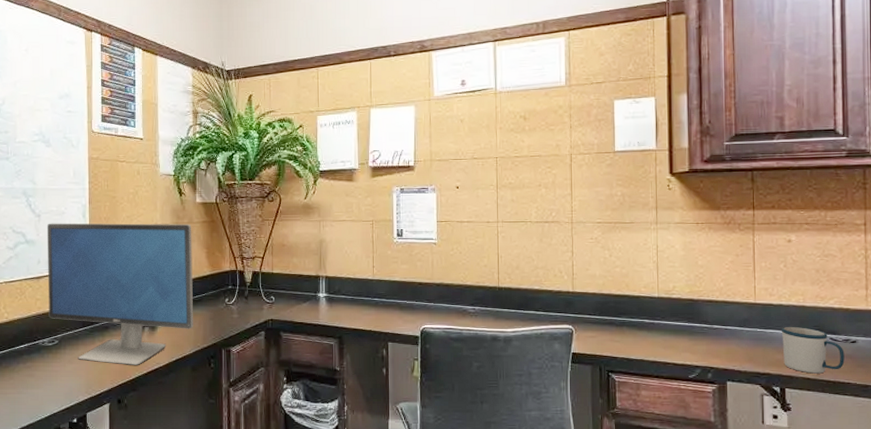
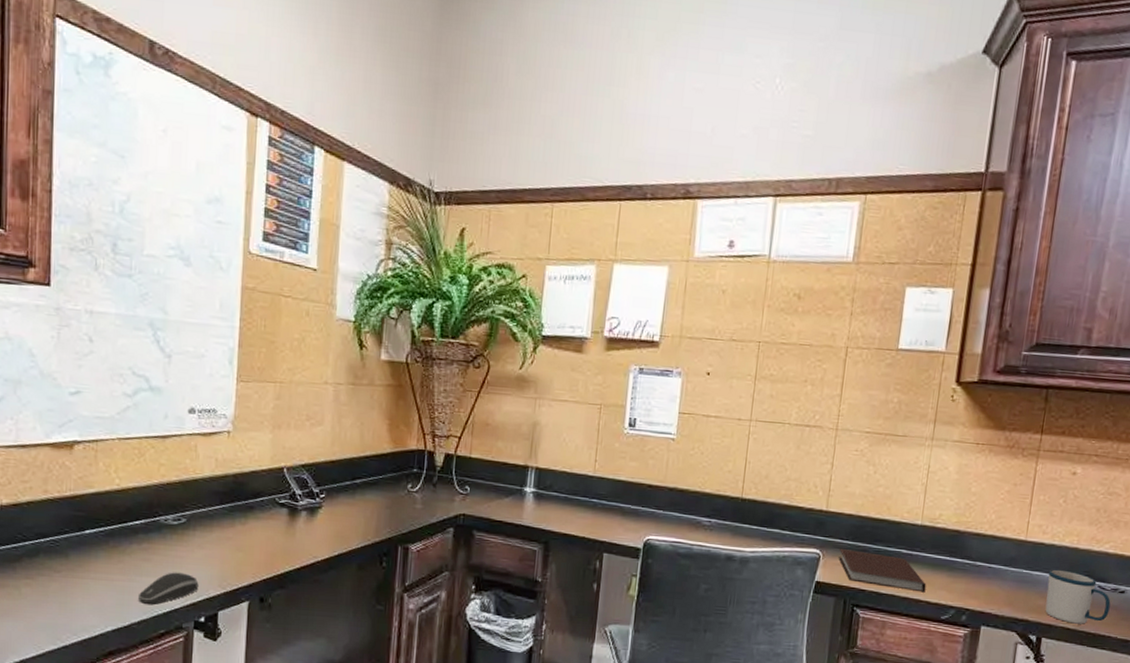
computer mouse: none [25,384,71,411] -> present [137,572,199,604]
monitor: present [46,223,193,366] -> none [175,367,373,559]
notebook: none [589,322,671,356] -> present [839,548,926,593]

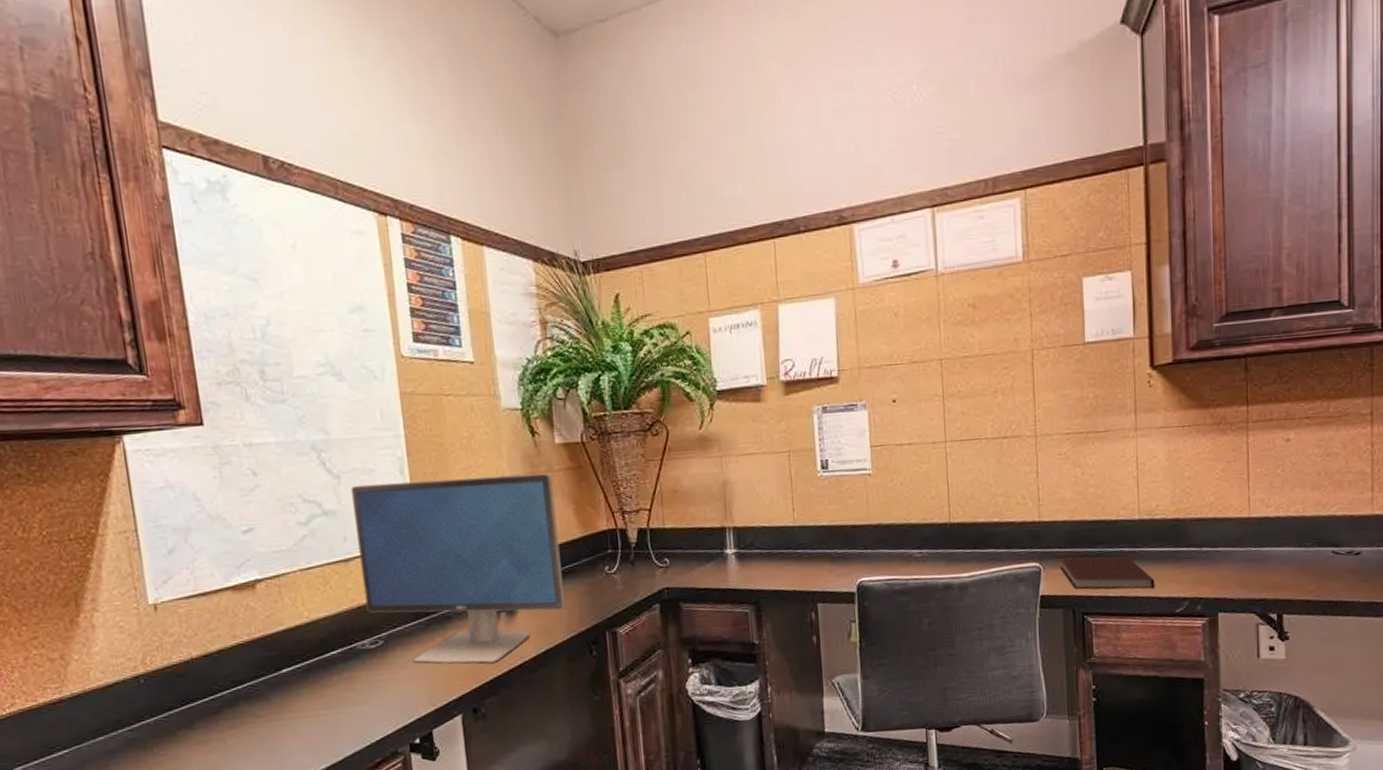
computer mouse: present [137,572,199,604] -> none [347,696,408,735]
monitor: none [175,367,373,559] -> present [350,472,565,664]
mug: present [1045,569,1111,624] -> none [1278,540,1348,595]

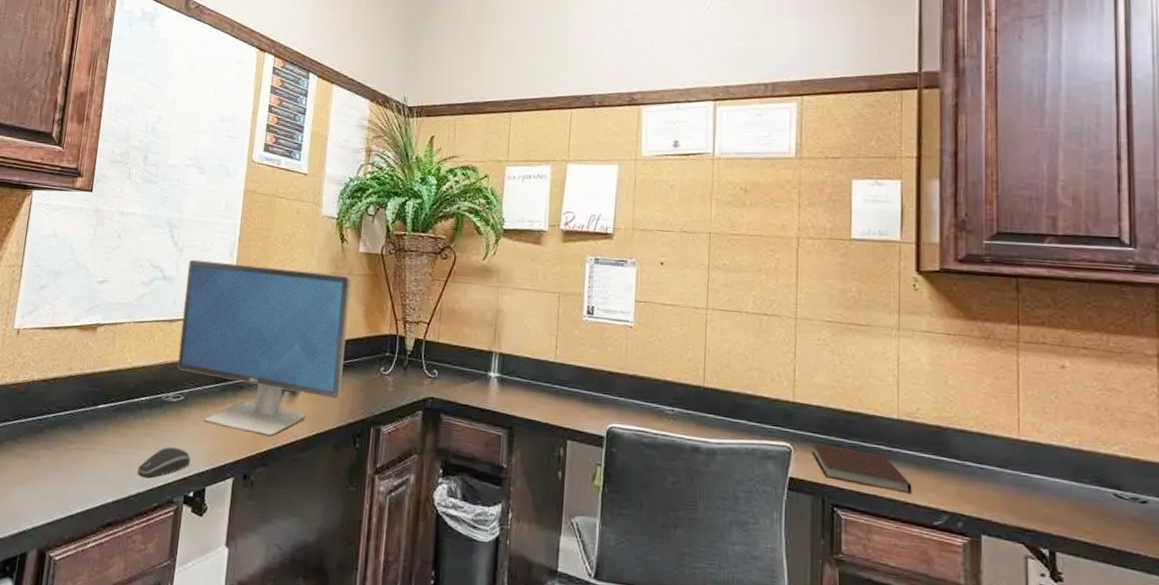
computer mouse: none [347,696,408,735] -> present [137,447,191,478]

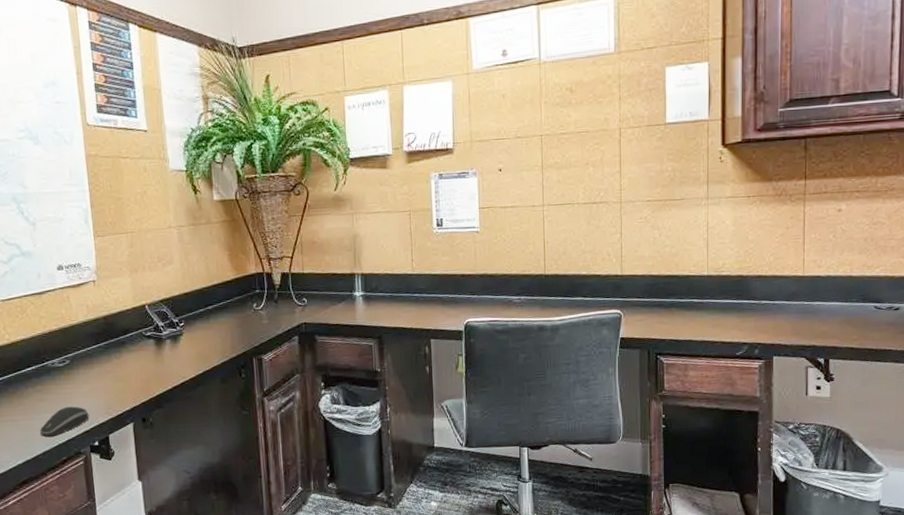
monitor: present [177,259,351,437] -> none [44,224,220,382]
notebook: present [812,442,912,494] -> none [638,305,719,335]

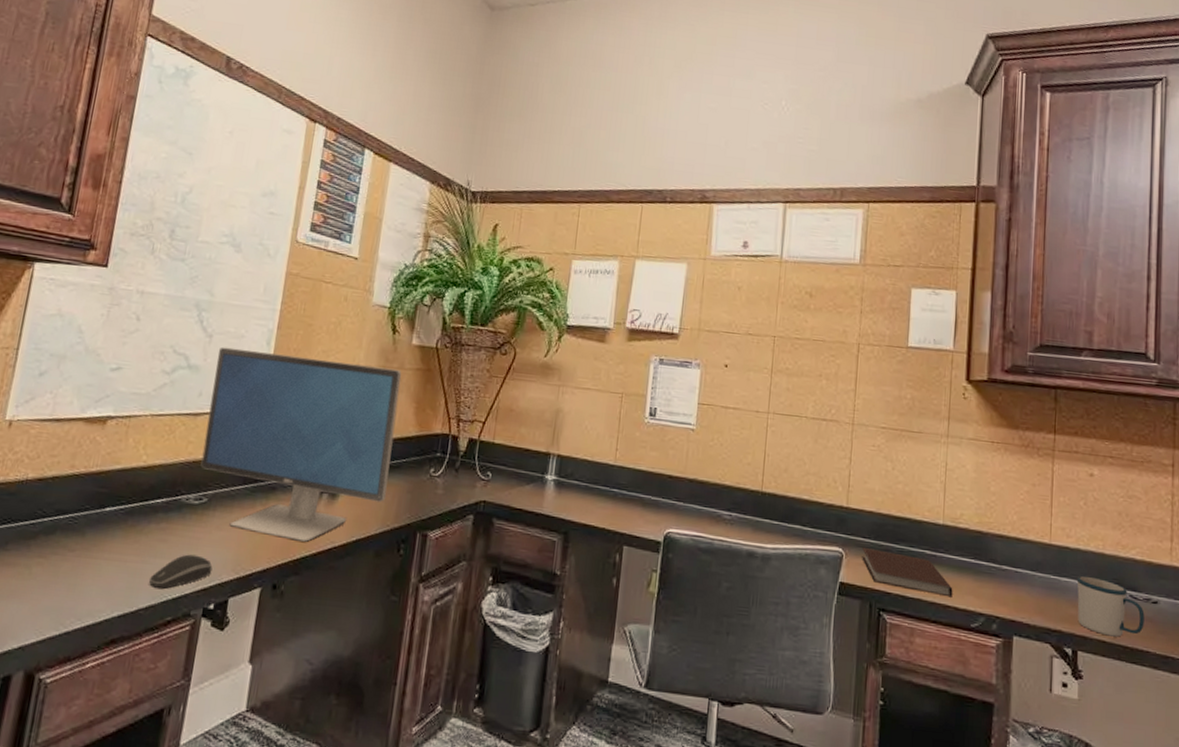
monitor: none [44,224,220,382] -> present [200,347,402,543]
notebook: none [638,305,719,335] -> present [862,546,953,598]
mug: none [827,297,888,343] -> present [1076,575,1145,637]

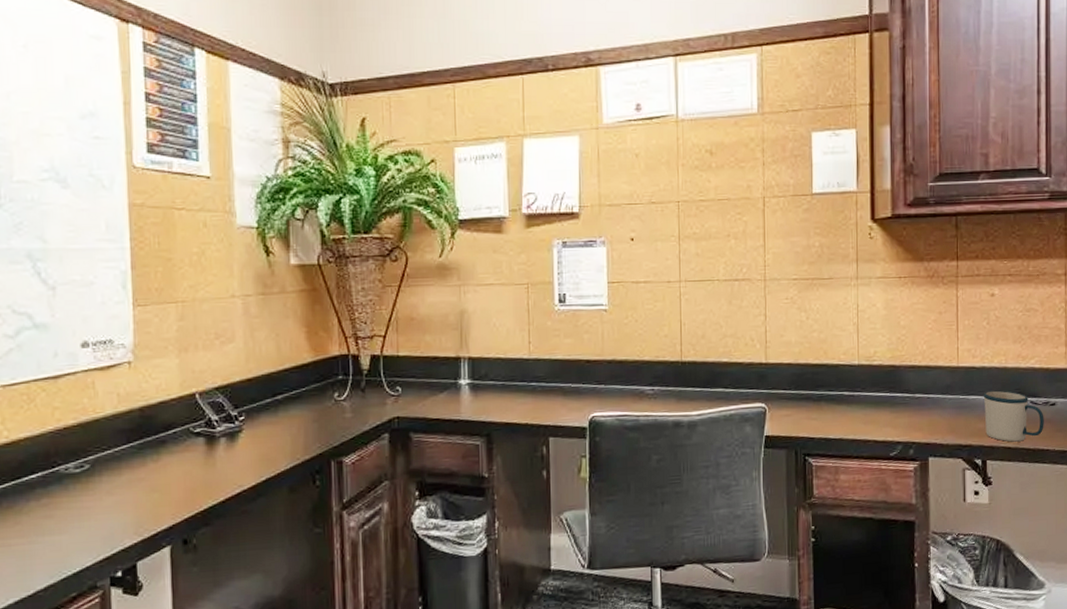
computer mouse: present [148,554,213,589] -> none [41,525,112,567]
monitor: present [200,347,402,543] -> none [66,294,290,492]
notebook: present [862,546,953,598] -> none [784,398,872,432]

